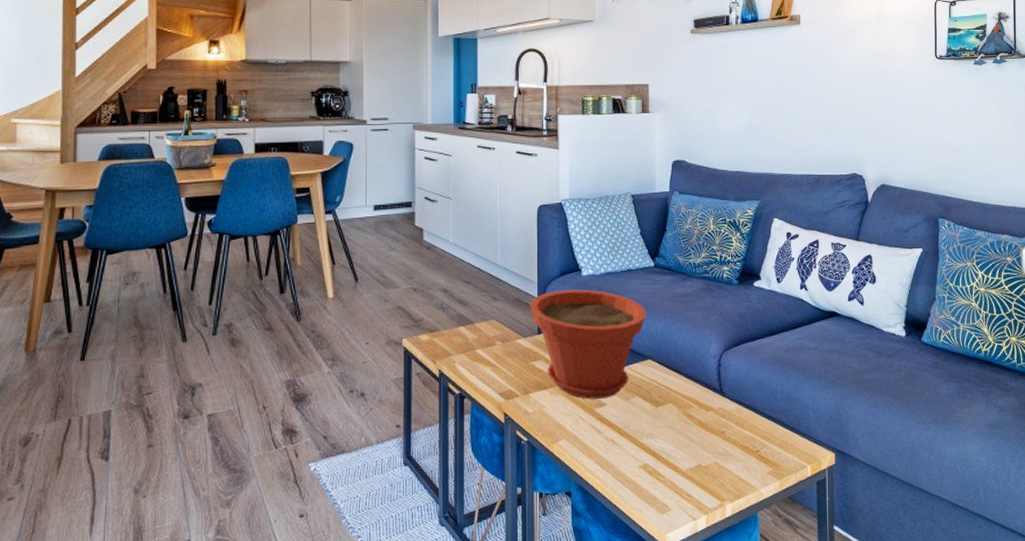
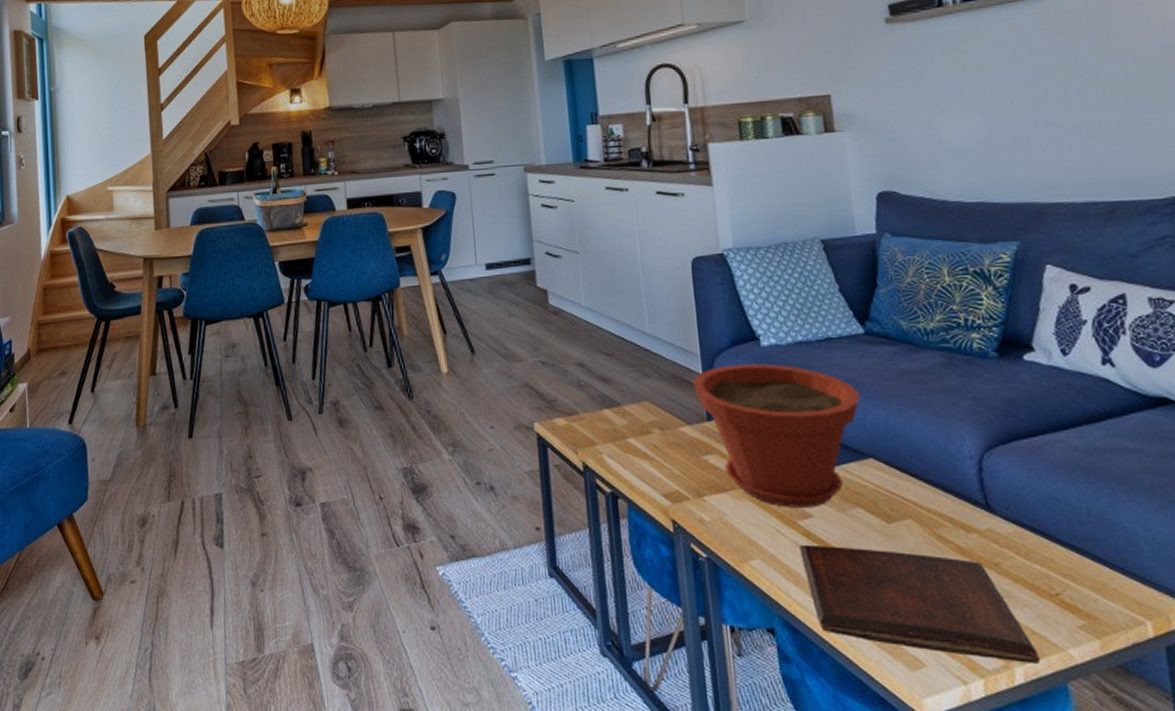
book: none [594,426,743,501] -> present [799,544,1041,664]

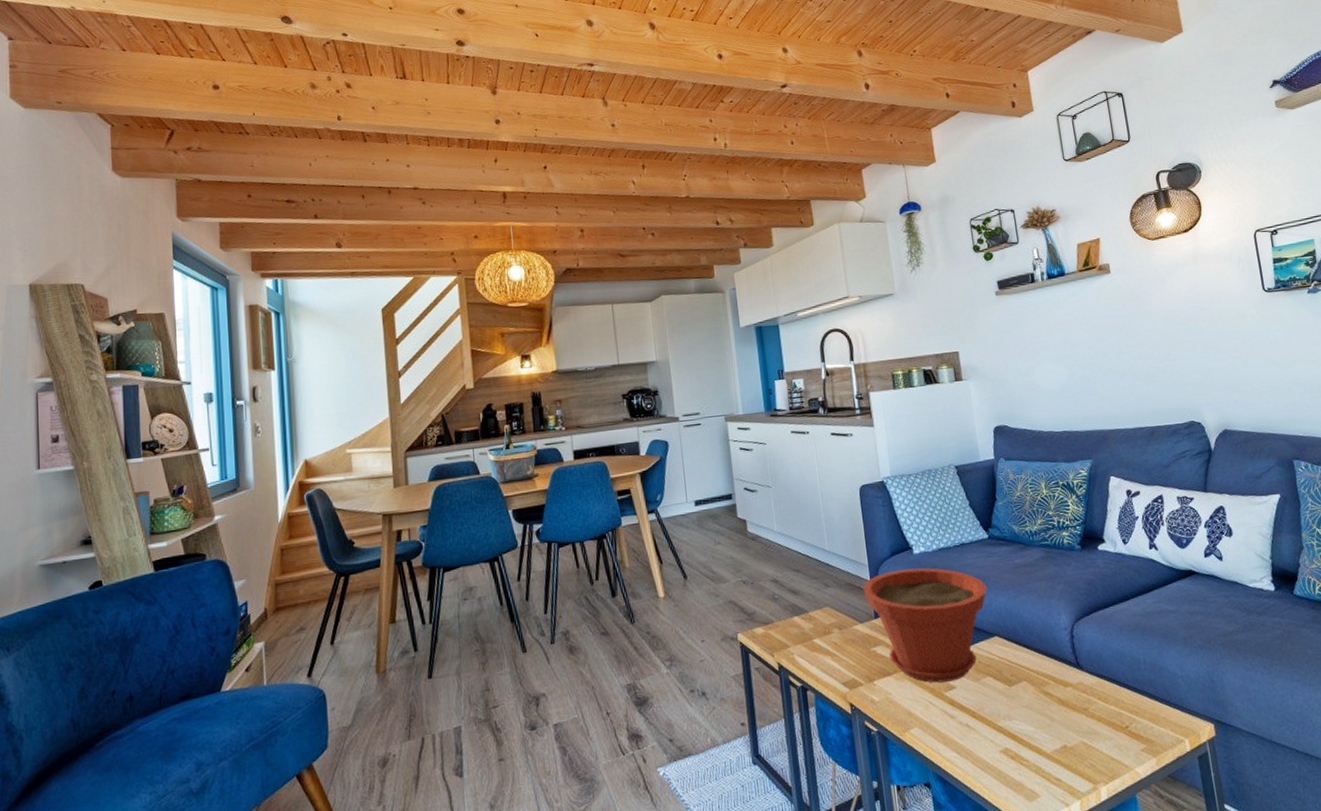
book: present [799,544,1041,664] -> none [946,708,1118,784]

